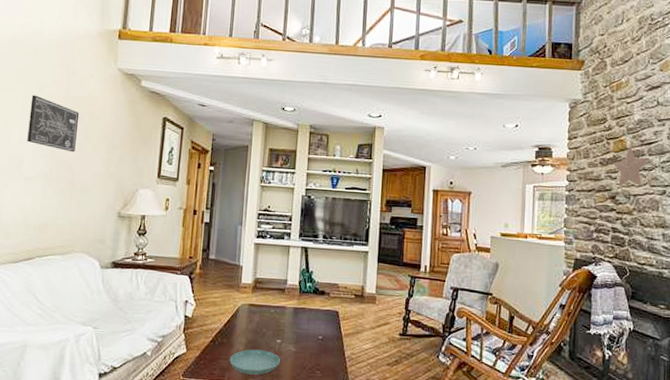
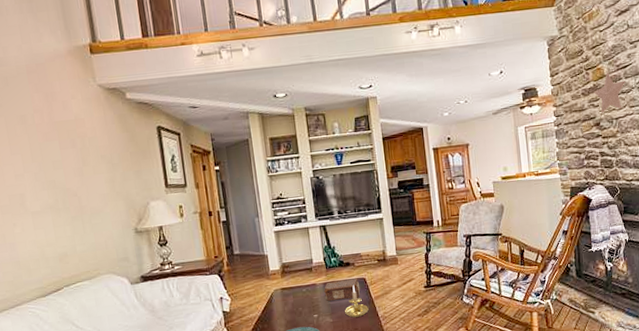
wall art: present [27,95,80,153] -> none [15,127,76,179]
book: none [292,307,332,332] -> present [324,277,361,301]
candle holder: none [310,316,336,352] -> present [345,285,369,318]

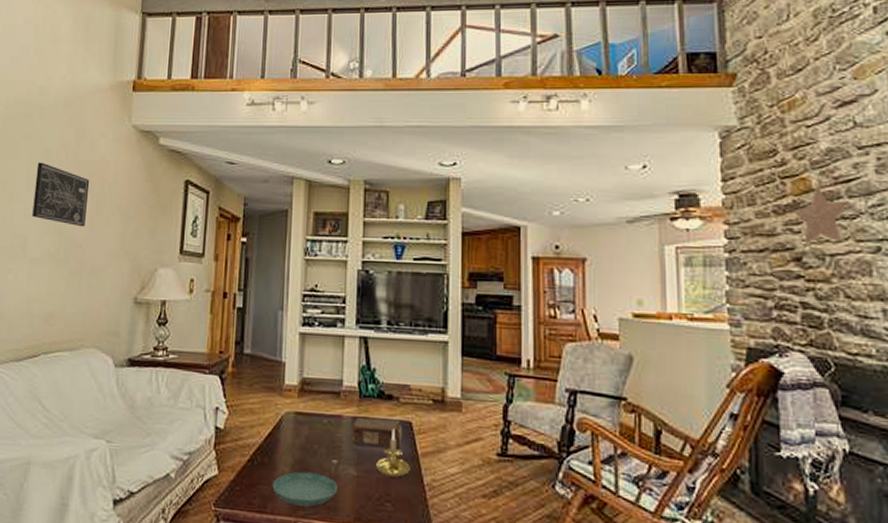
wall art: none [15,127,76,179] -> present [32,162,90,227]

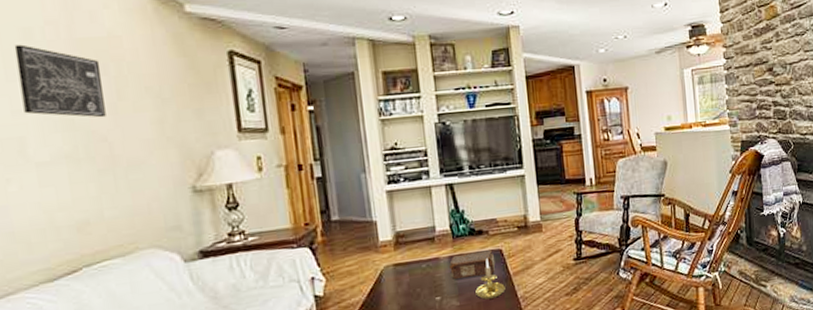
decorative star: present [793,185,850,245] -> none [766,11,801,58]

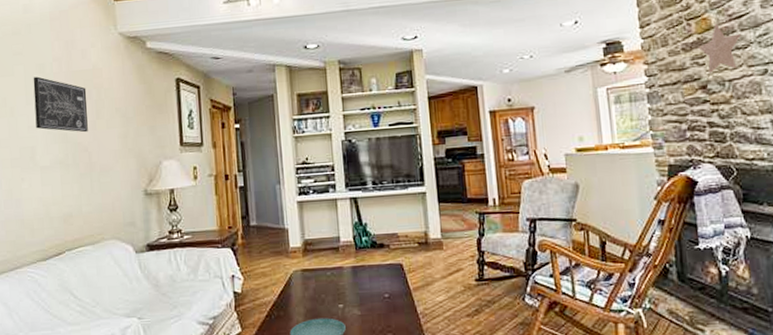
book: present [449,249,496,279] -> none [352,262,396,289]
candle holder: present [475,259,506,300] -> none [376,272,405,312]
decorative star: none [766,11,801,58] -> present [698,23,742,75]

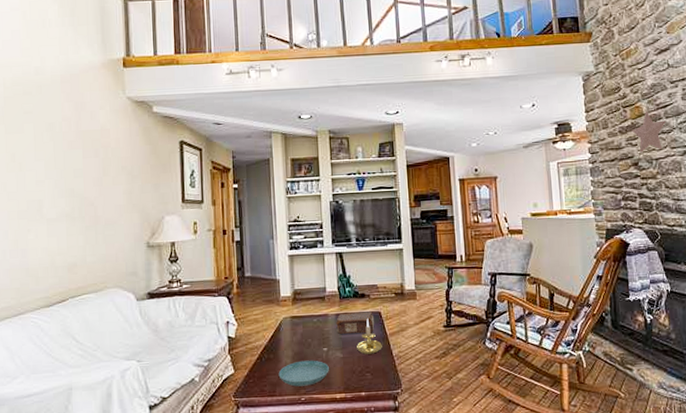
wall art: present [33,76,88,133] -> none [42,134,95,188]
book: none [352,262,396,289] -> present [336,310,375,334]
candle holder: none [376,272,405,312] -> present [357,319,382,355]

